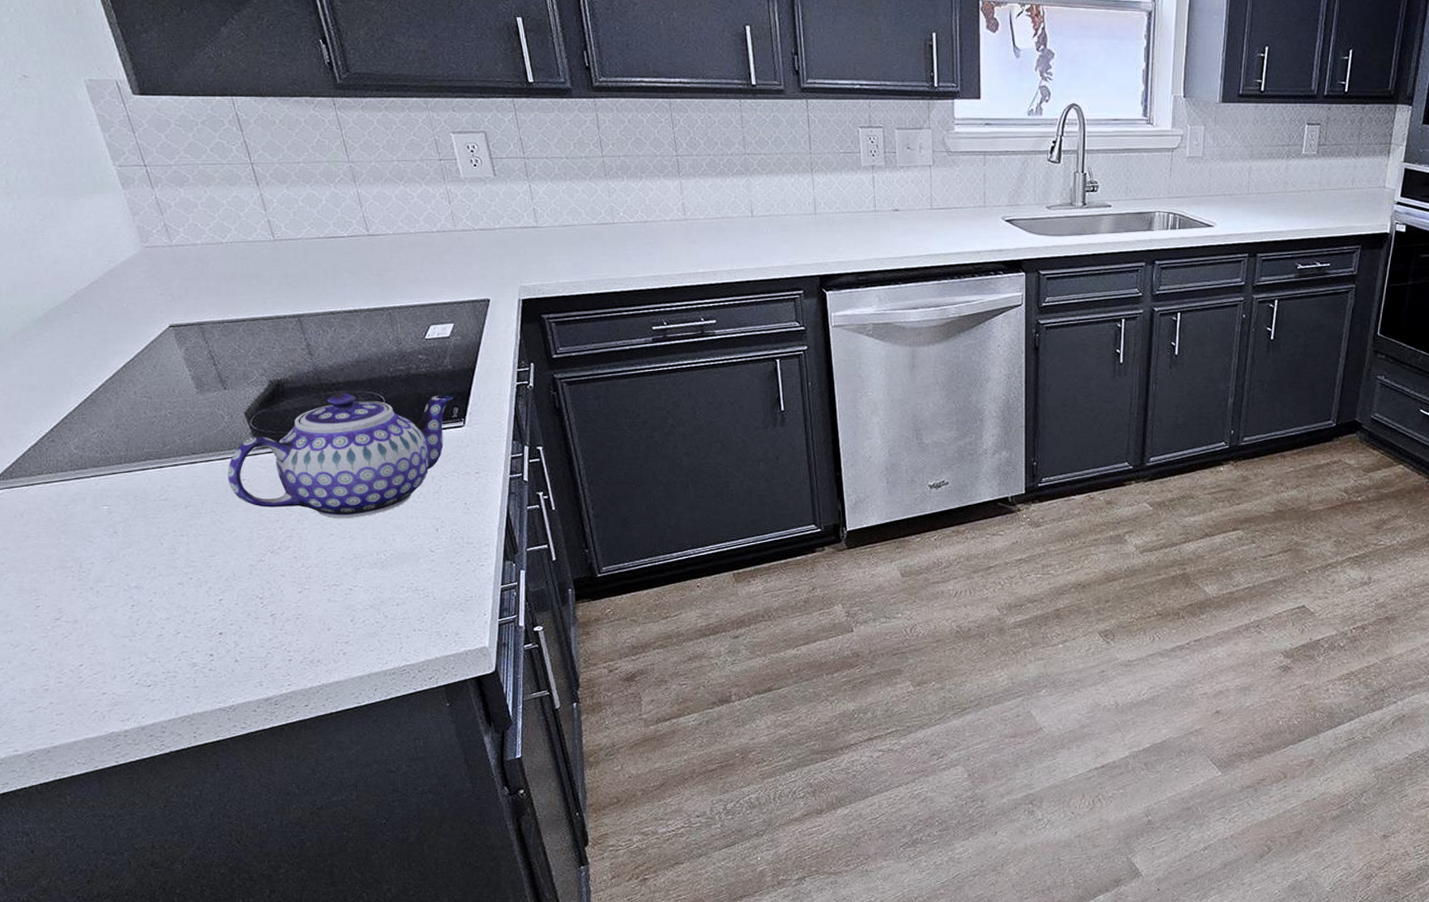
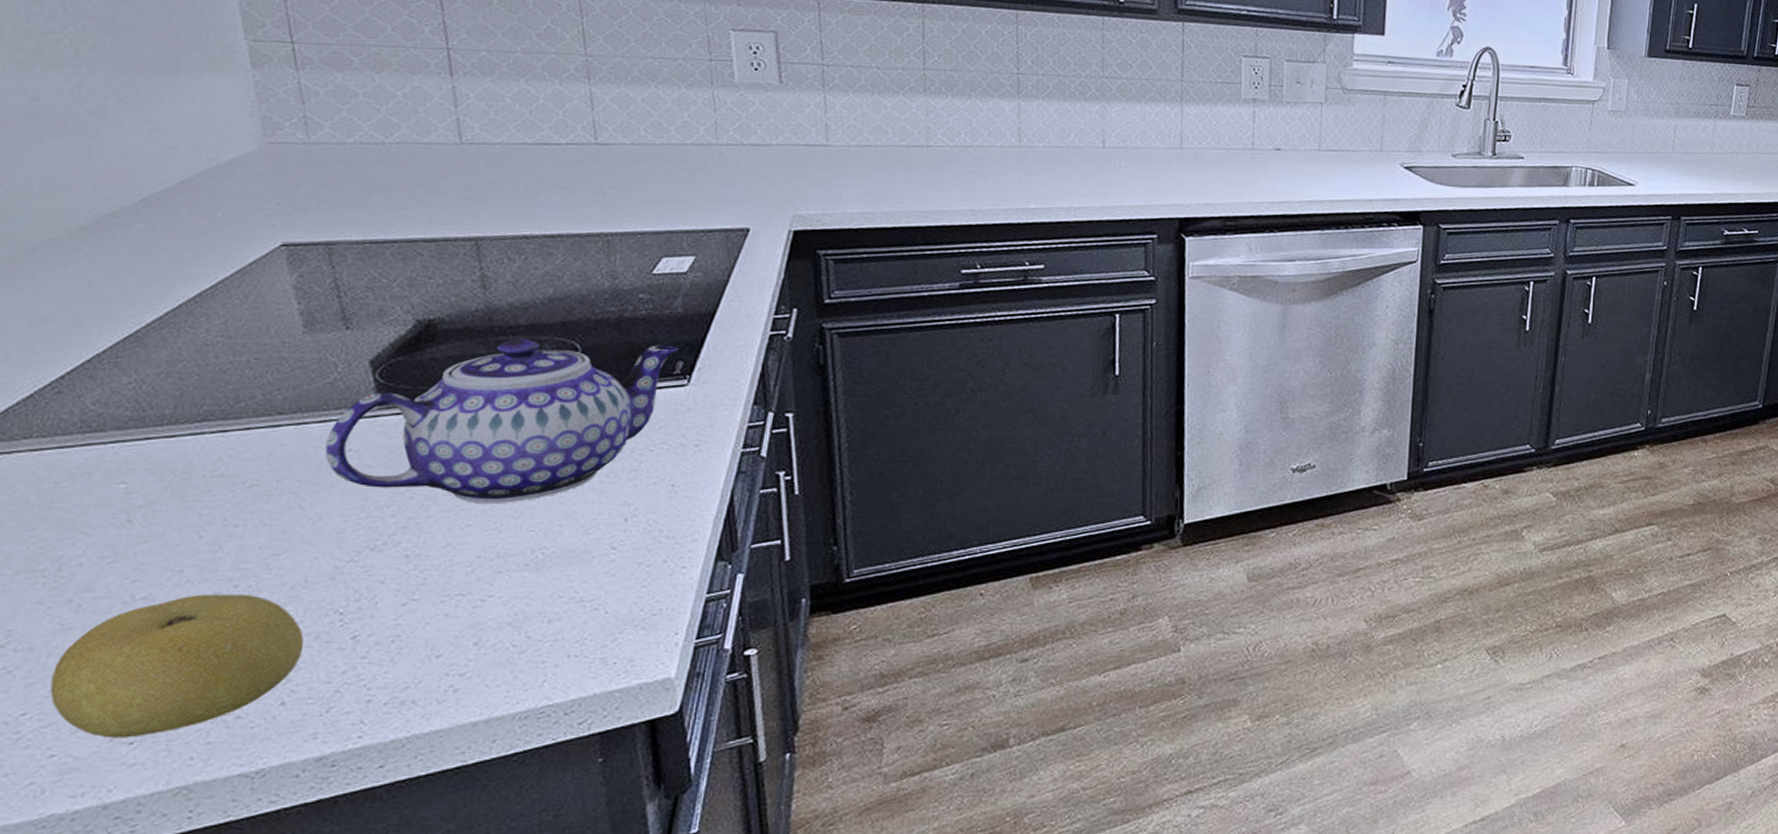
fruit: none [92,584,242,683] -> present [49,594,304,738]

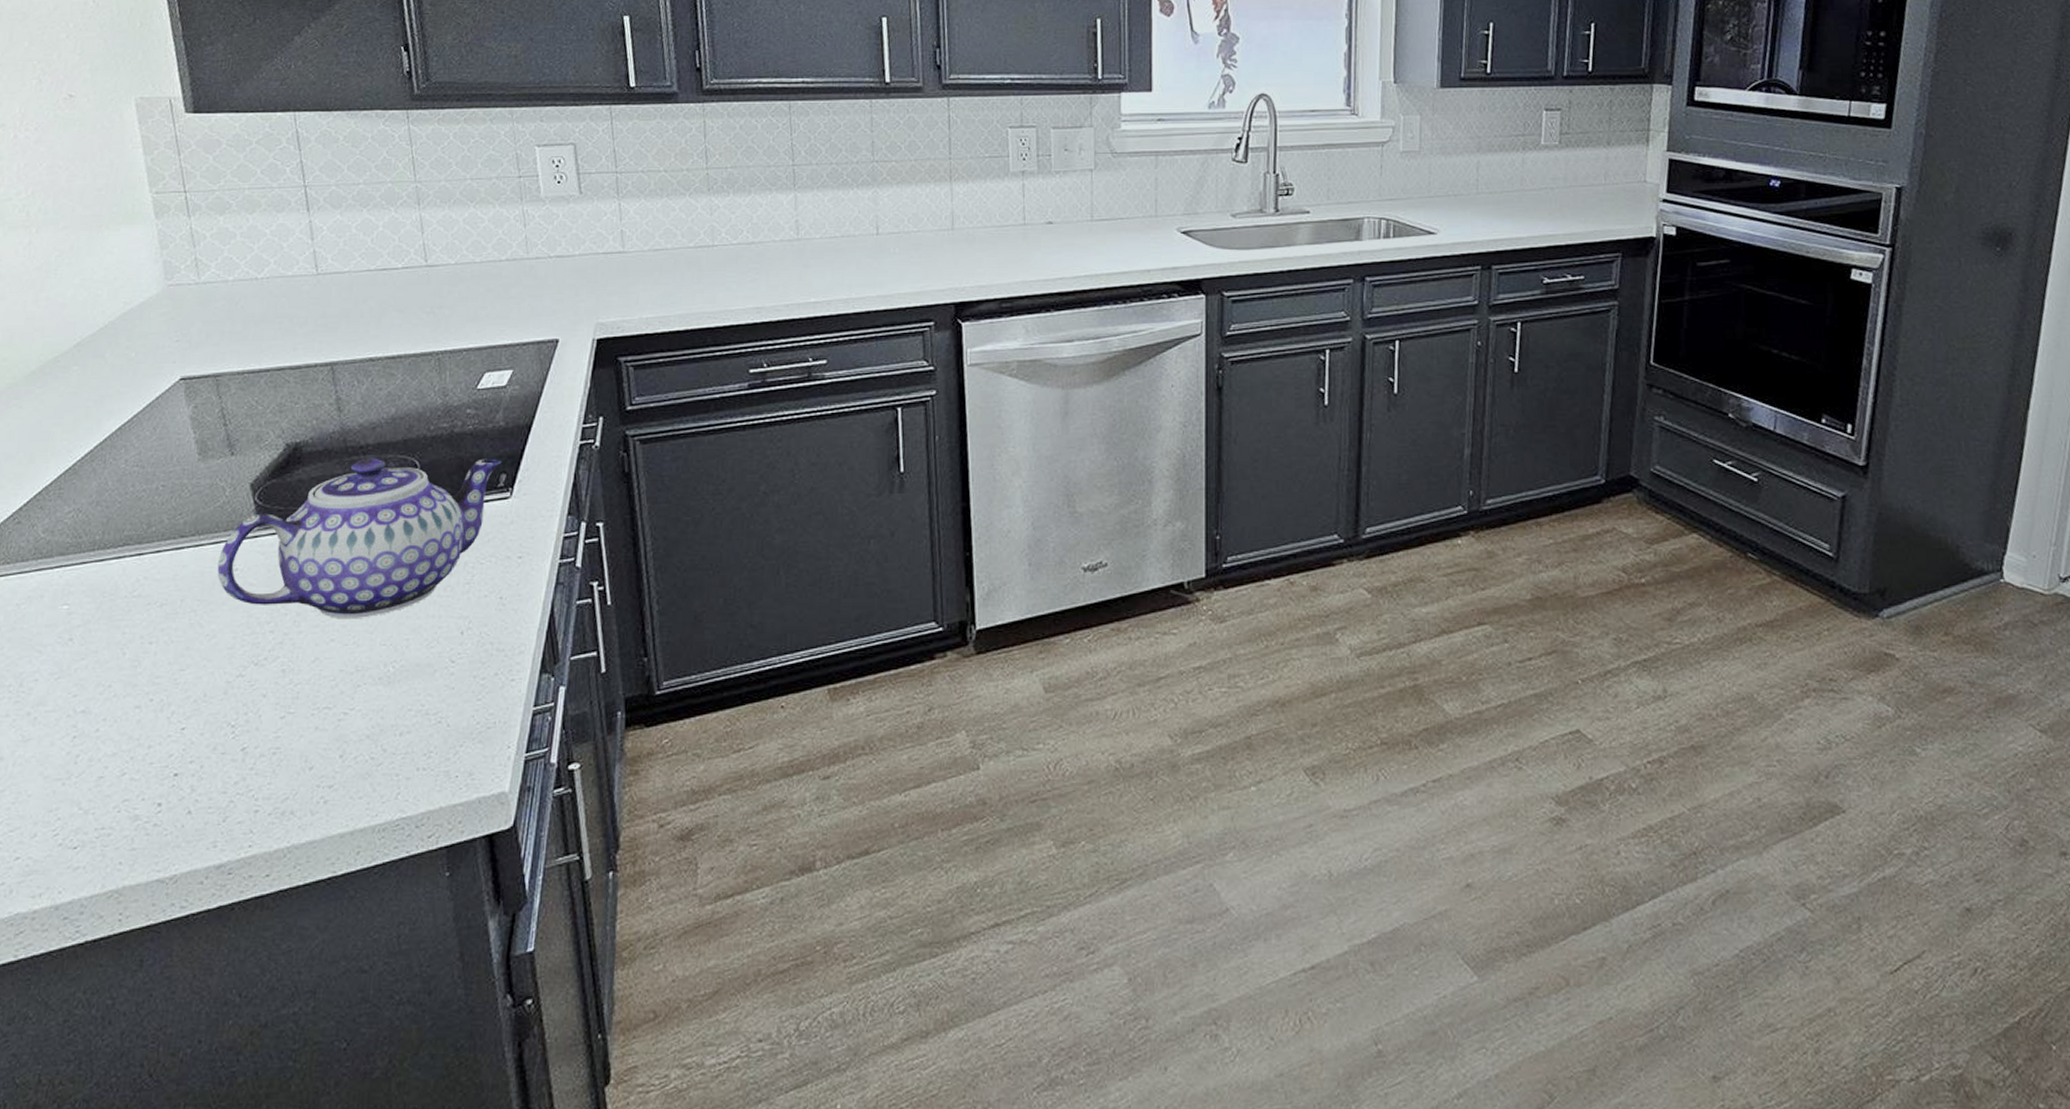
fruit: present [49,594,304,738] -> none [15,708,205,843]

